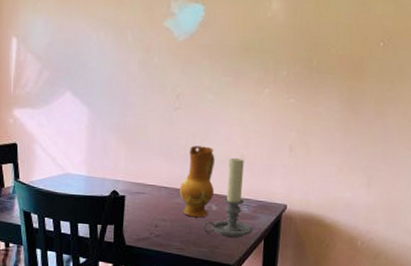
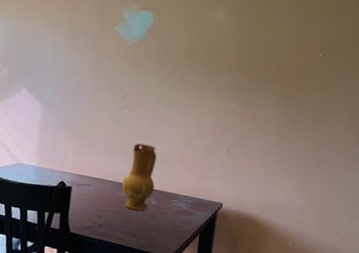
candle holder: present [203,157,254,238] -> none [142,156,190,232]

